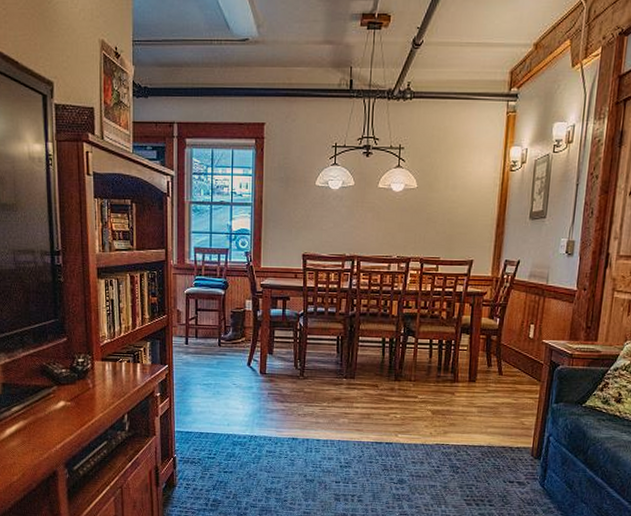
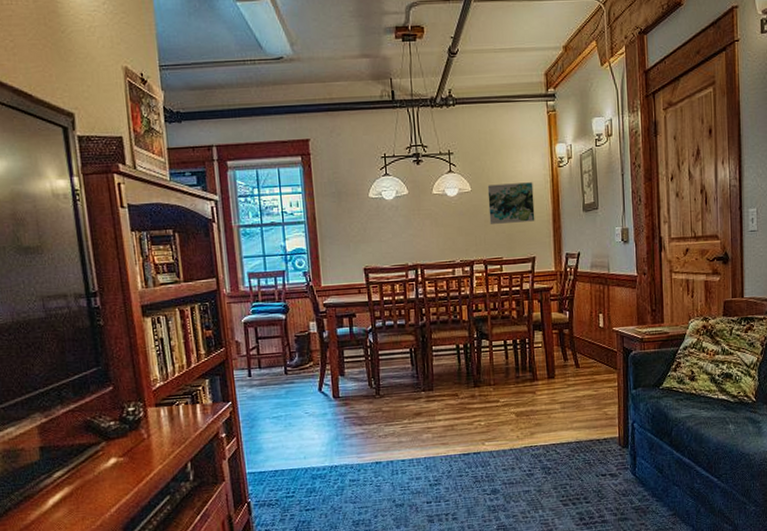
wall art: none [431,183,482,224] -> present [487,182,535,224]

